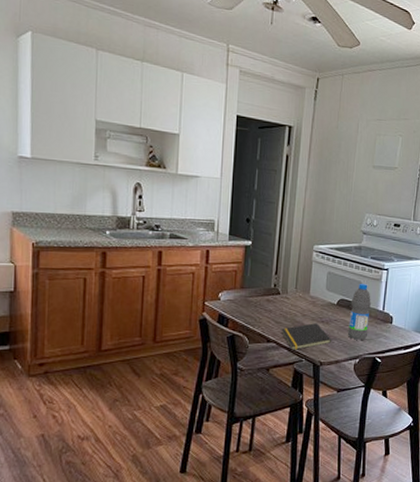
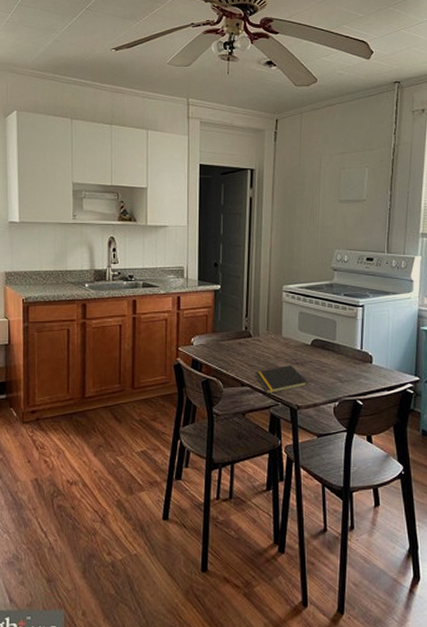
water bottle: present [347,284,371,340] -> none [324,323,347,382]

